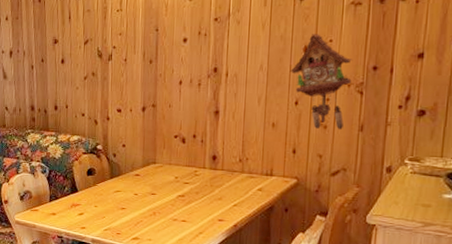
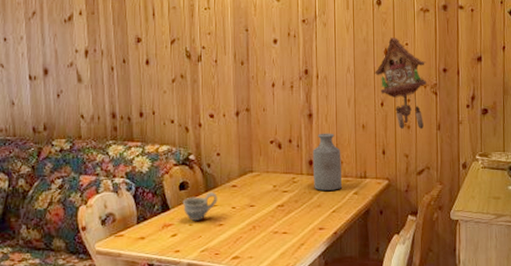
cup: none [89,179,122,203] -> present [182,192,218,221]
bottle: none [216,130,247,186] -> present [312,133,342,191]

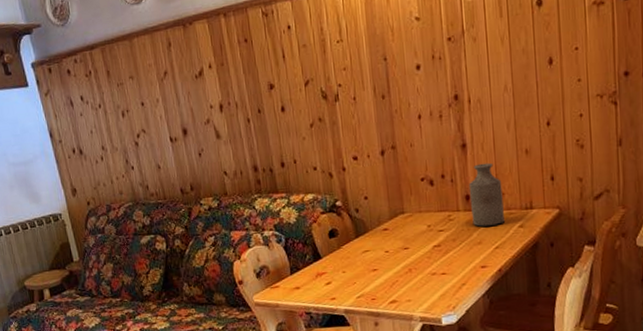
cup: present [182,192,218,221] -> none [333,238,370,268]
cuckoo clock: present [374,37,427,130] -> none [537,42,604,149]

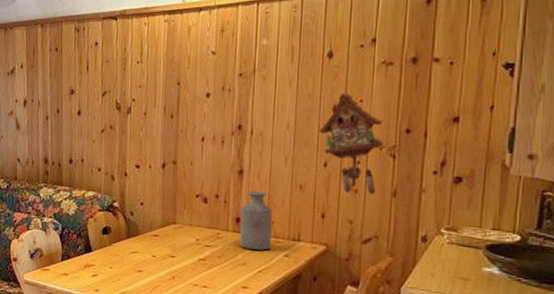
cuckoo clock: none [537,42,604,149] -> present [318,93,385,195]

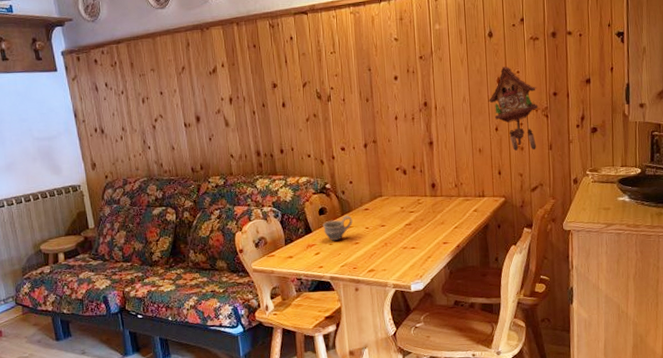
cup: none [104,239,139,265] -> present [322,216,353,241]
bottle: present [239,190,273,251] -> none [434,158,462,210]

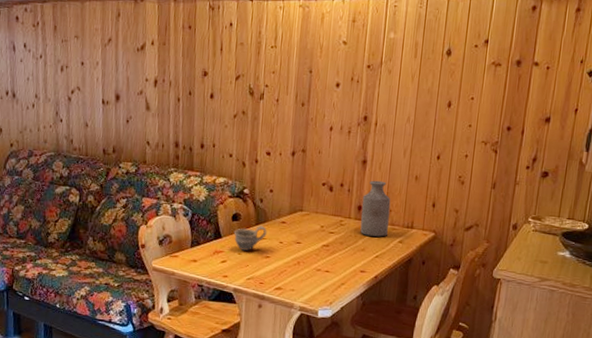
bottle: none [434,158,462,210] -> present [360,180,391,237]
cuckoo clock: present [488,66,538,151] -> none [434,90,491,187]

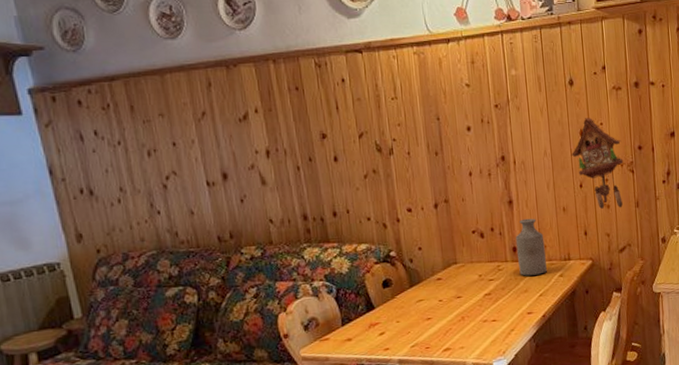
cup: present [234,226,267,251] -> none [387,287,424,318]
cuckoo clock: none [434,90,491,187] -> present [571,118,624,209]

